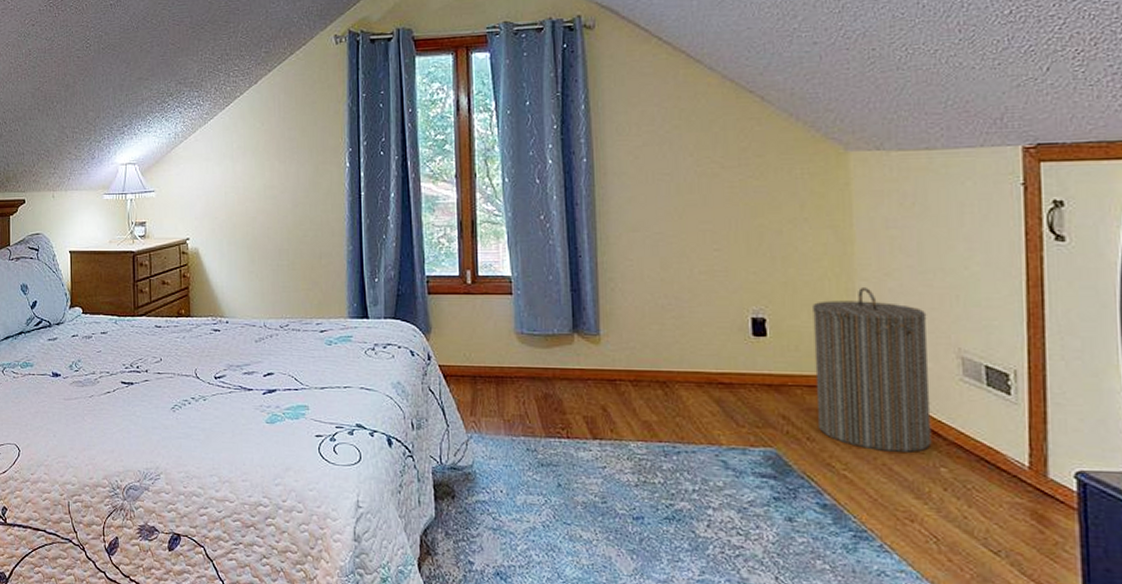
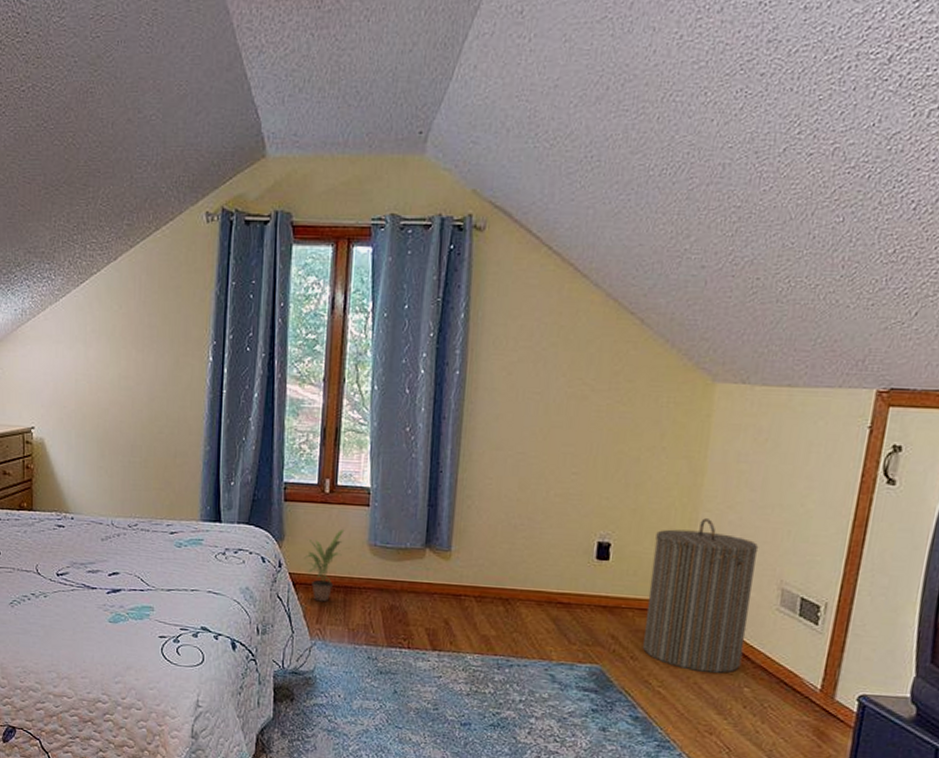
potted plant: none [451,318,497,394] -> present [303,528,350,602]

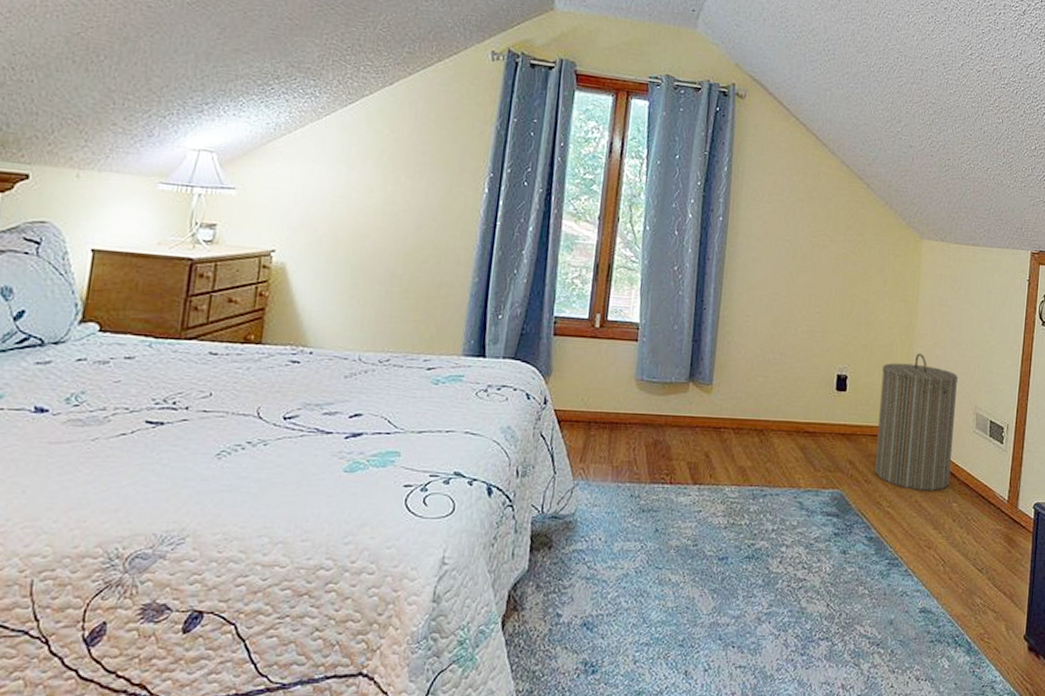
potted plant: present [303,528,350,602] -> none [569,363,617,440]

